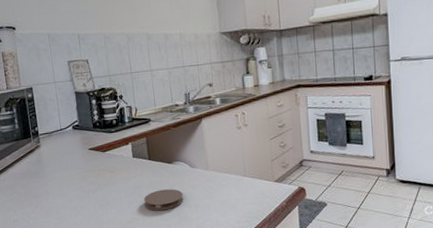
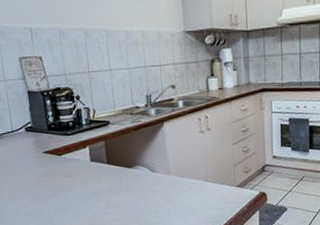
coaster: present [144,189,184,211] -> none [102,194,144,216]

